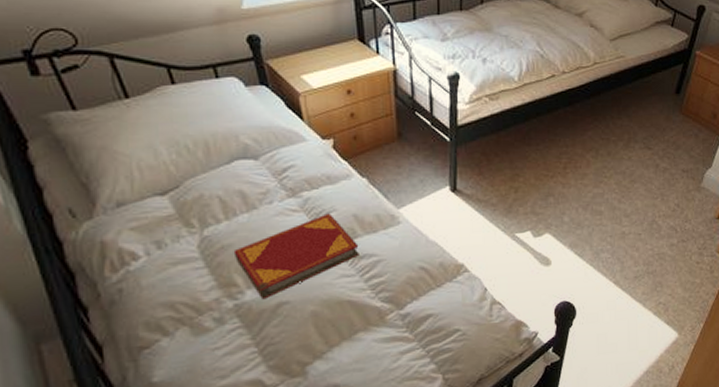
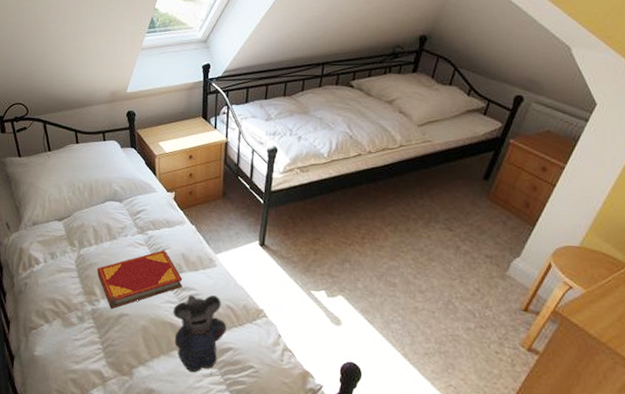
bear: none [351,258,422,353] -> present [173,294,227,375]

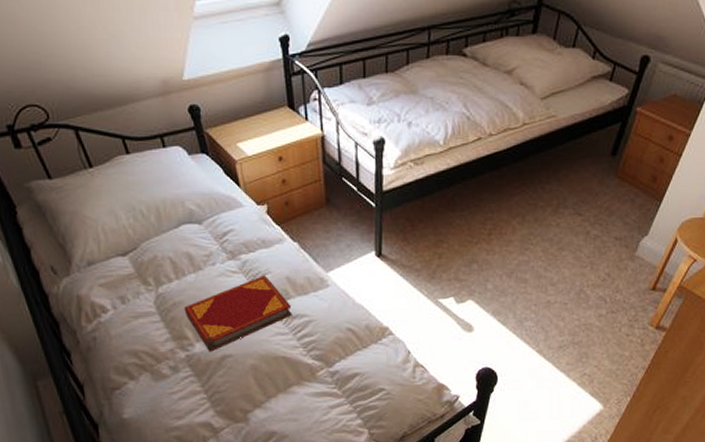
bear: present [173,294,227,375] -> none [285,319,350,406]

